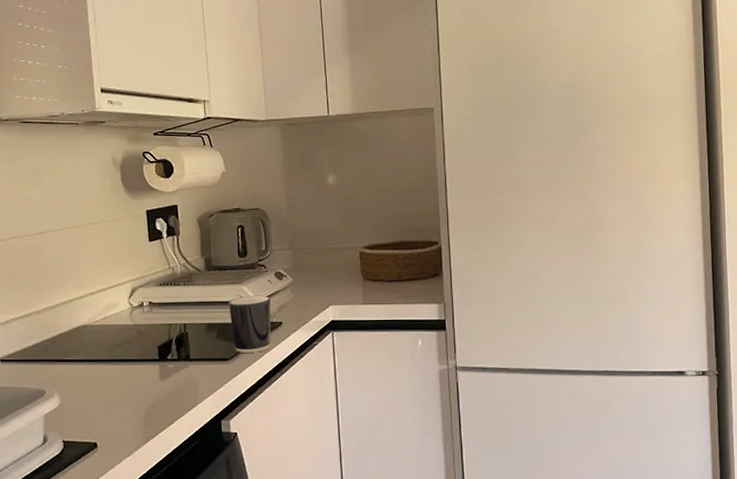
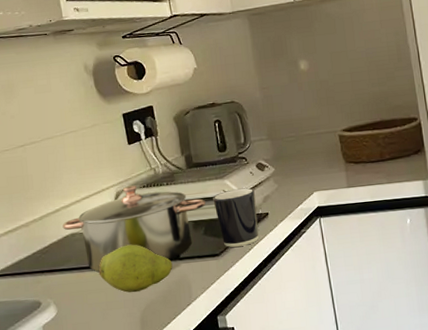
cooking pot: none [74,283,221,366] -> present [62,185,206,272]
fruit: none [106,341,182,389] -> present [98,244,173,293]

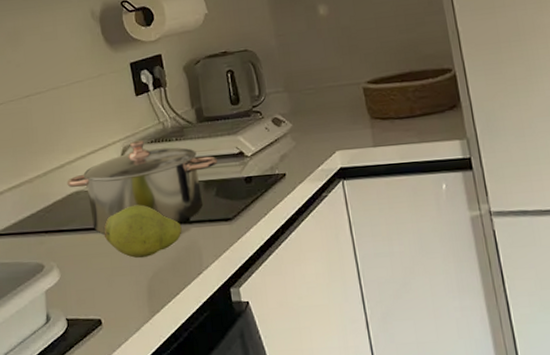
mug: present [213,187,259,248] -> none [225,145,276,212]

